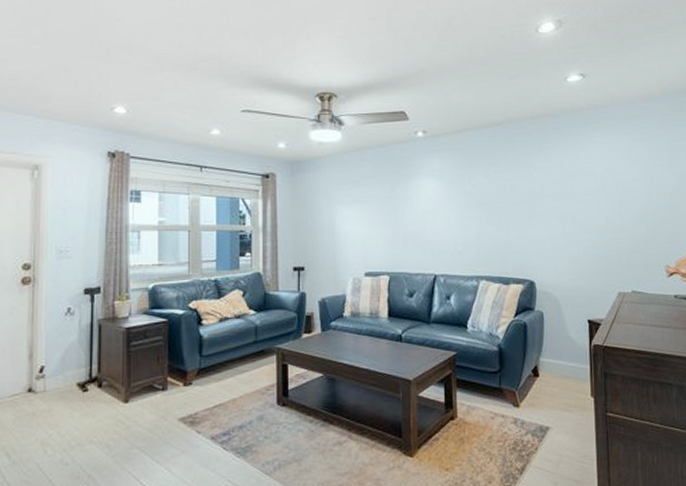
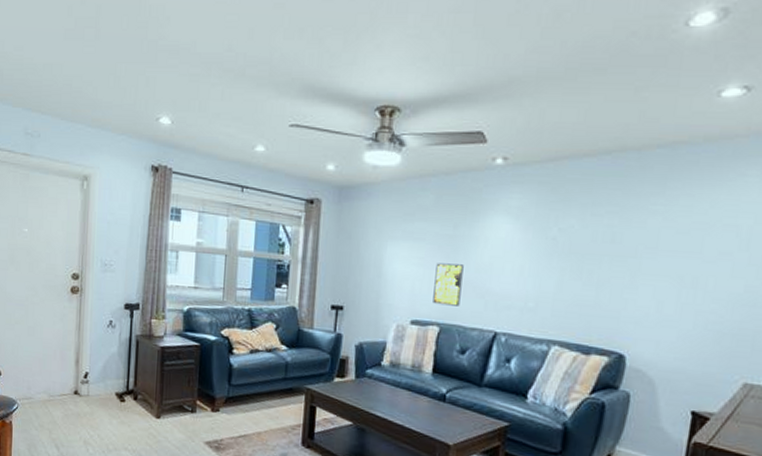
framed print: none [380,220,404,257] -> present [433,263,464,306]

